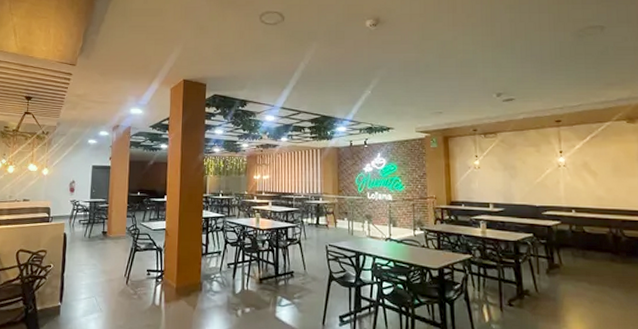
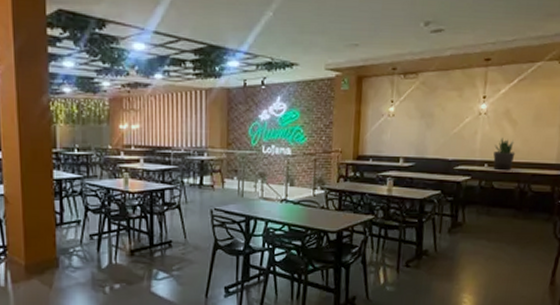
planter: none [579,187,601,217] -> present [493,138,516,171]

